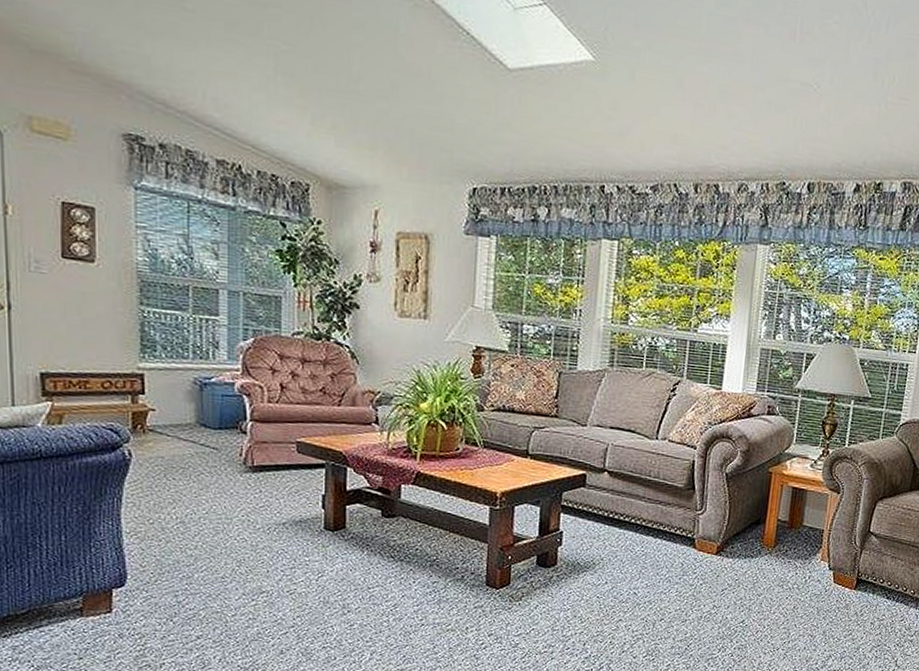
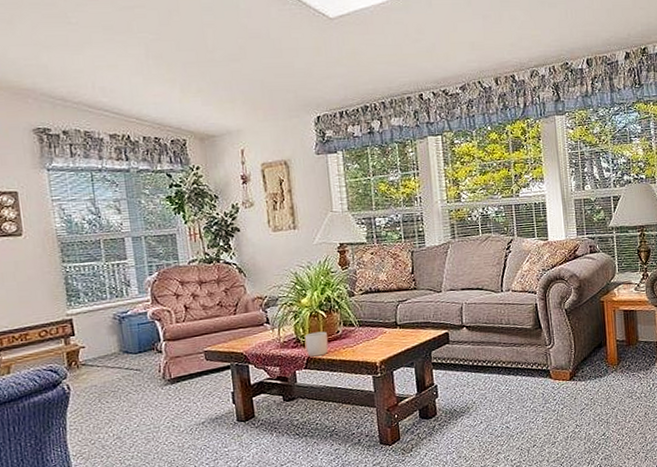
mug: none [417,444,446,473] -> present [304,331,329,357]

